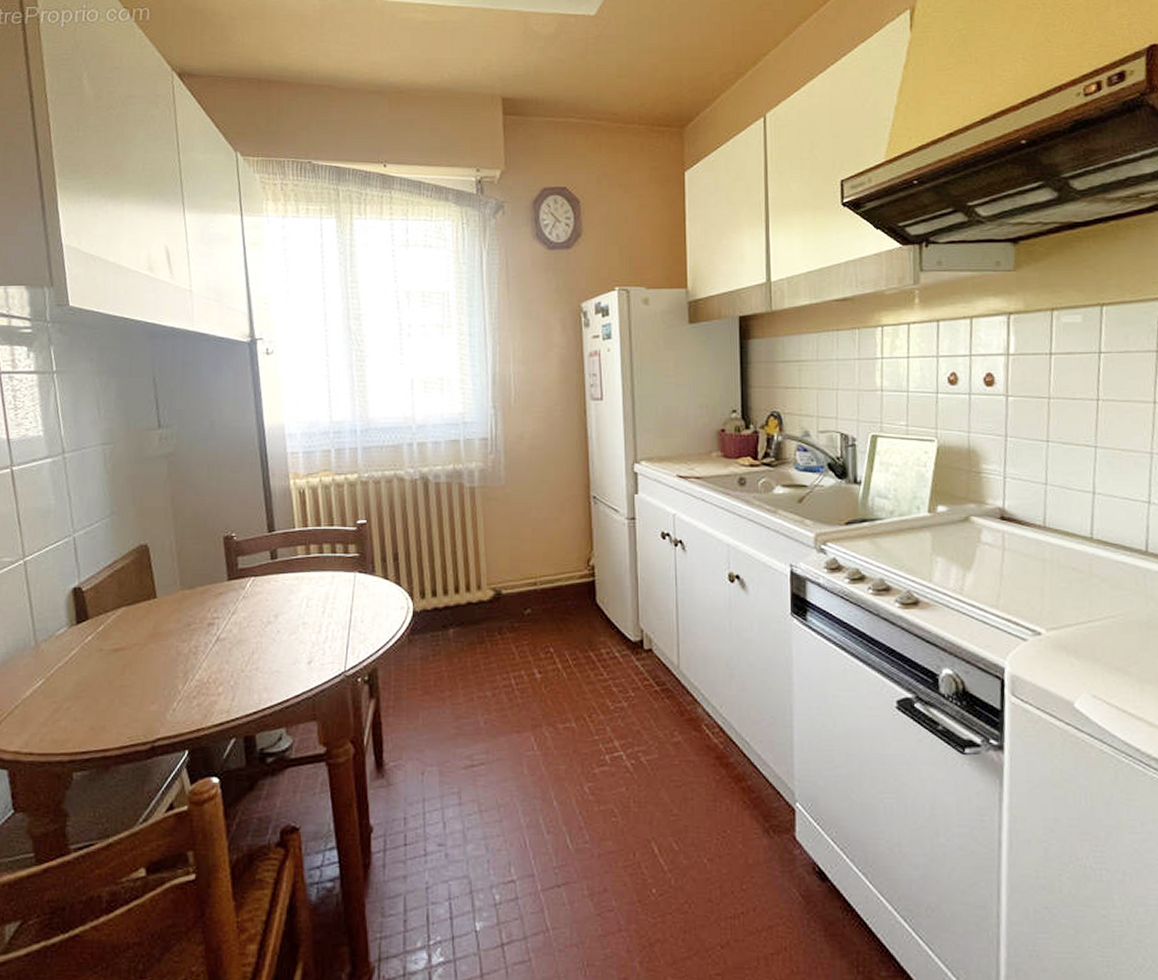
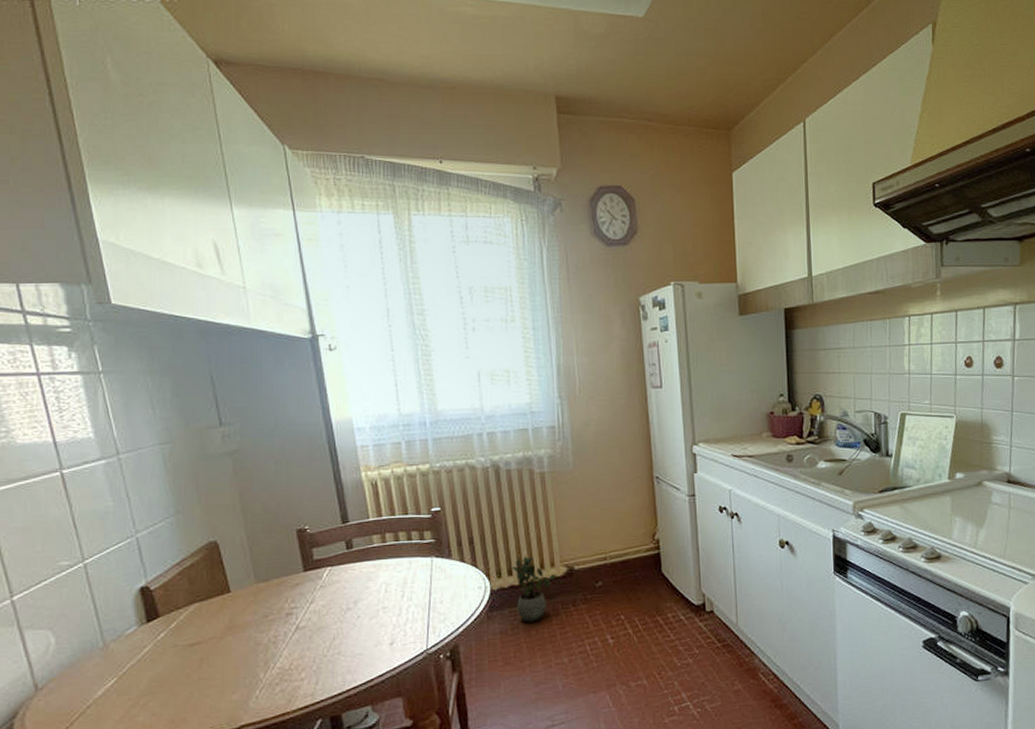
potted plant: none [435,577,482,649] -> present [511,556,556,622]

